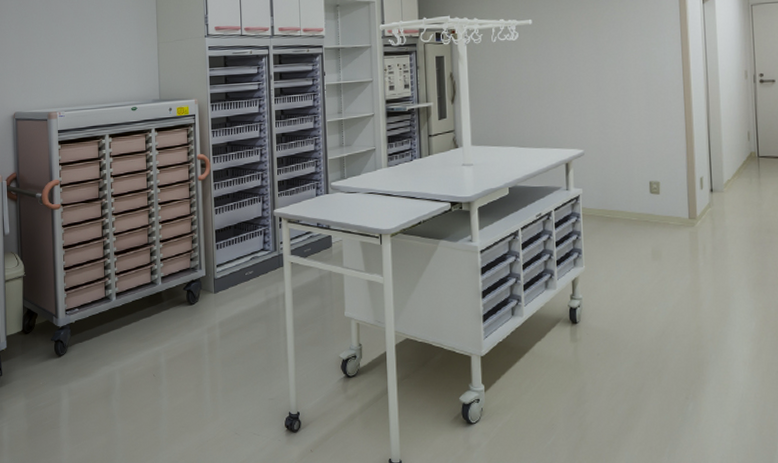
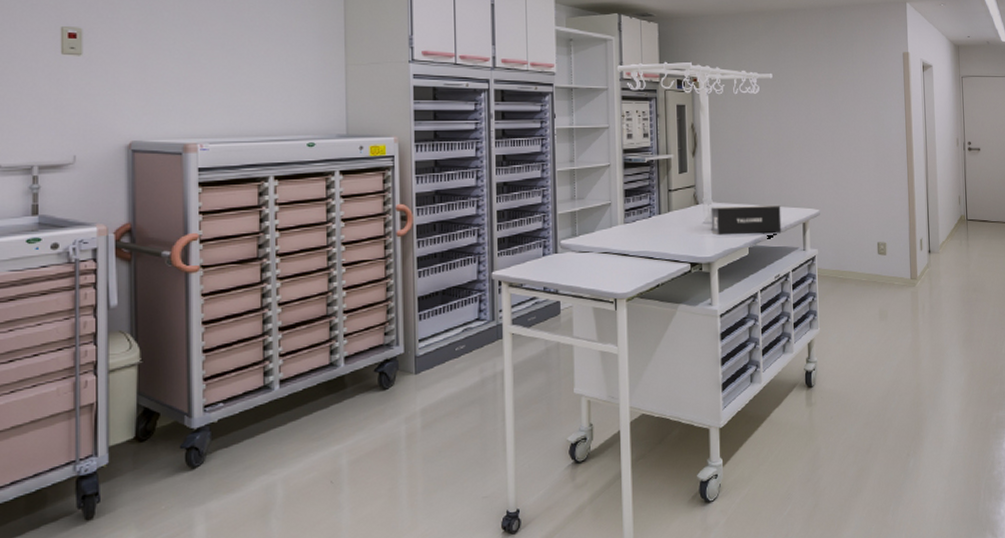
box: none [470,147,543,177] -> present [710,206,782,235]

